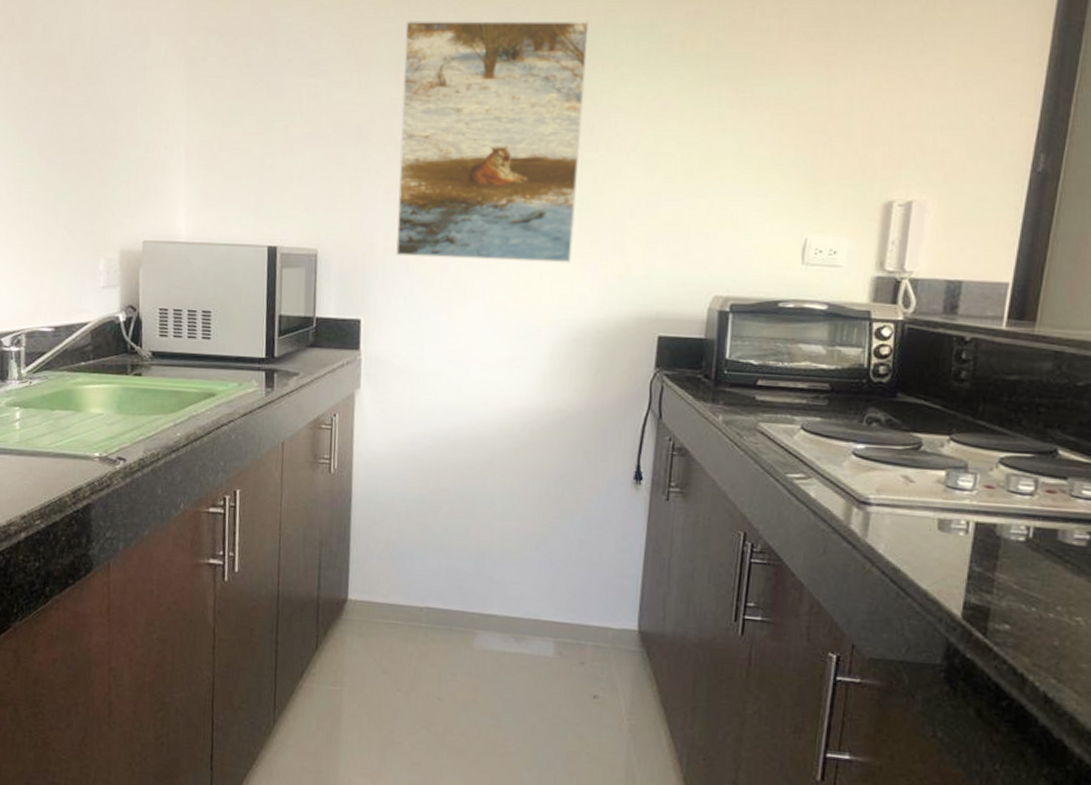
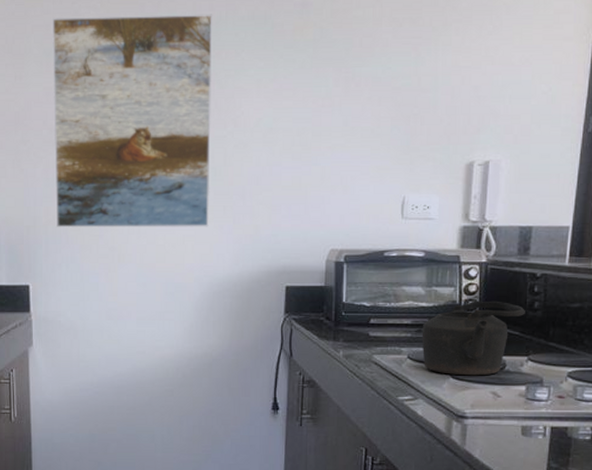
teapot: none [819,365,949,456] -> present [421,301,525,376]

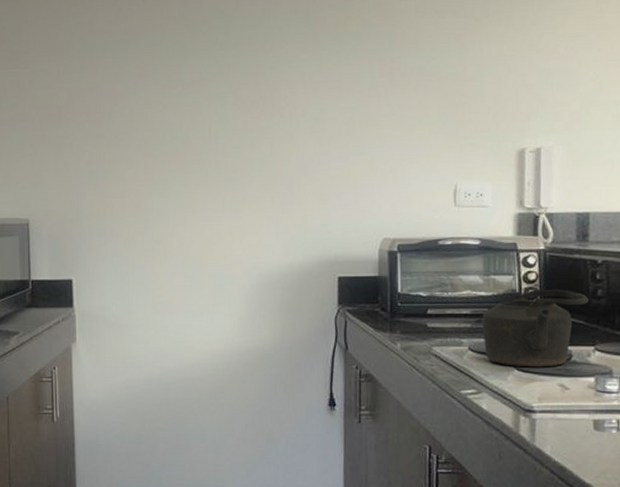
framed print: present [52,14,213,228] -> none [95,9,257,221]

